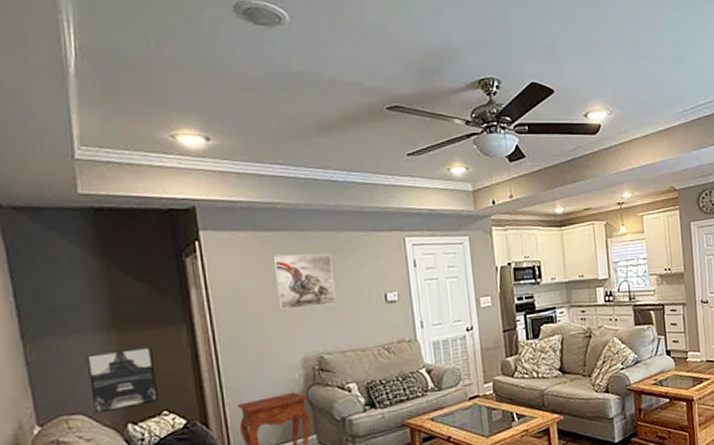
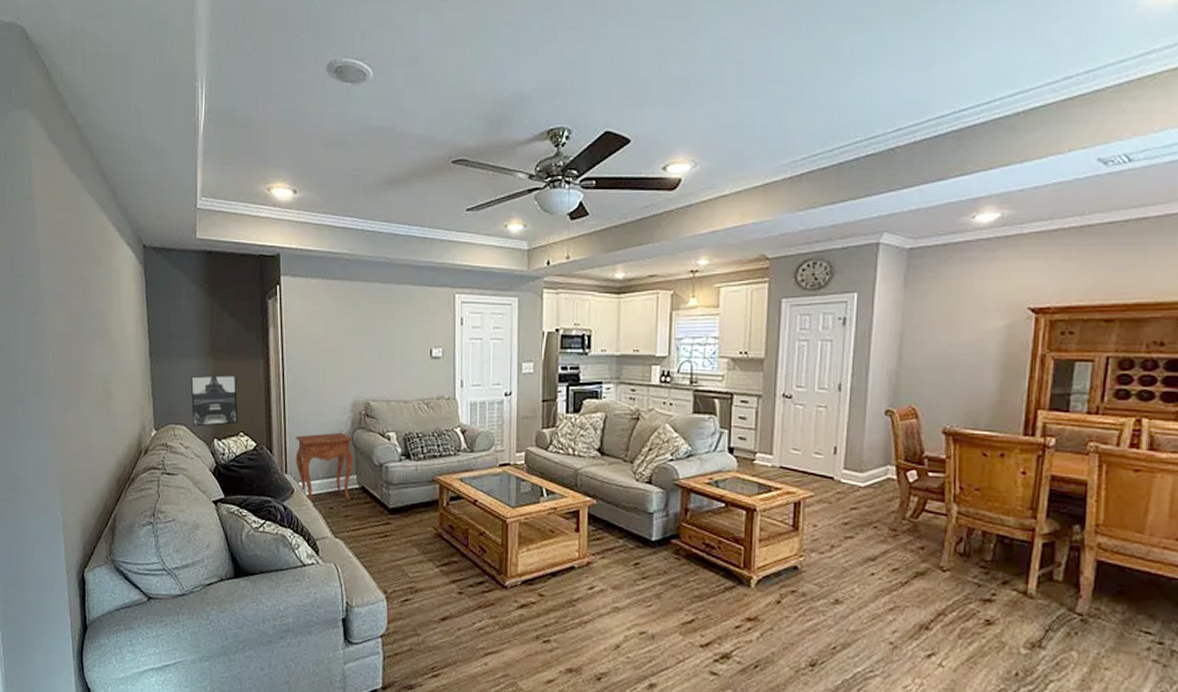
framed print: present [272,253,337,310] -> none [336,302,387,355]

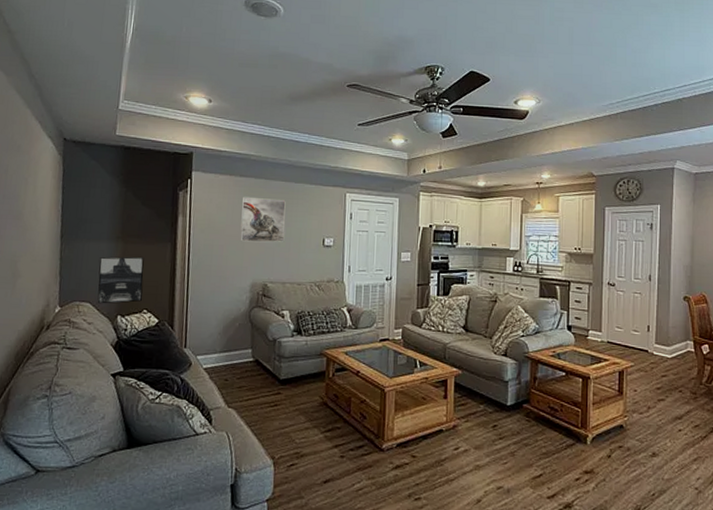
side table: present [295,432,353,501] -> none [195,310,250,374]
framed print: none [336,302,387,355] -> present [240,196,286,243]

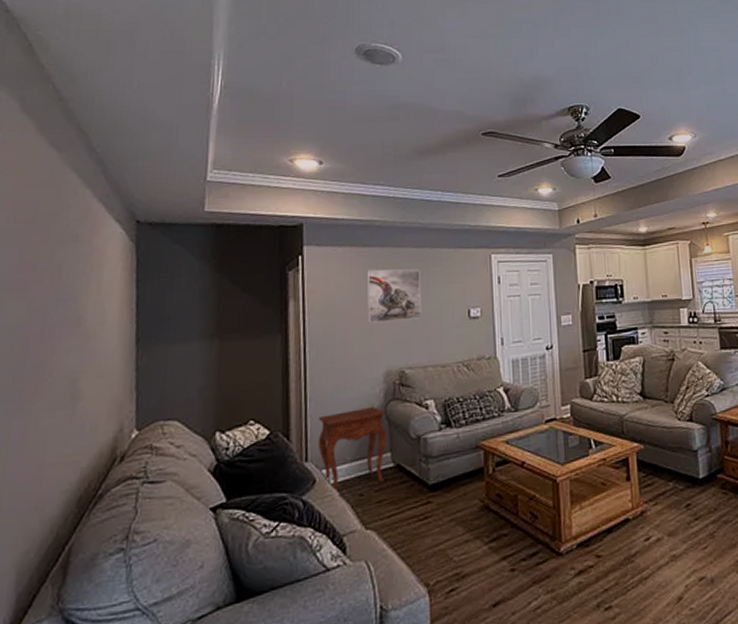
wall art: present [97,256,144,304] -> none [187,355,248,421]
side table: none [195,310,250,374] -> present [317,406,387,491]

